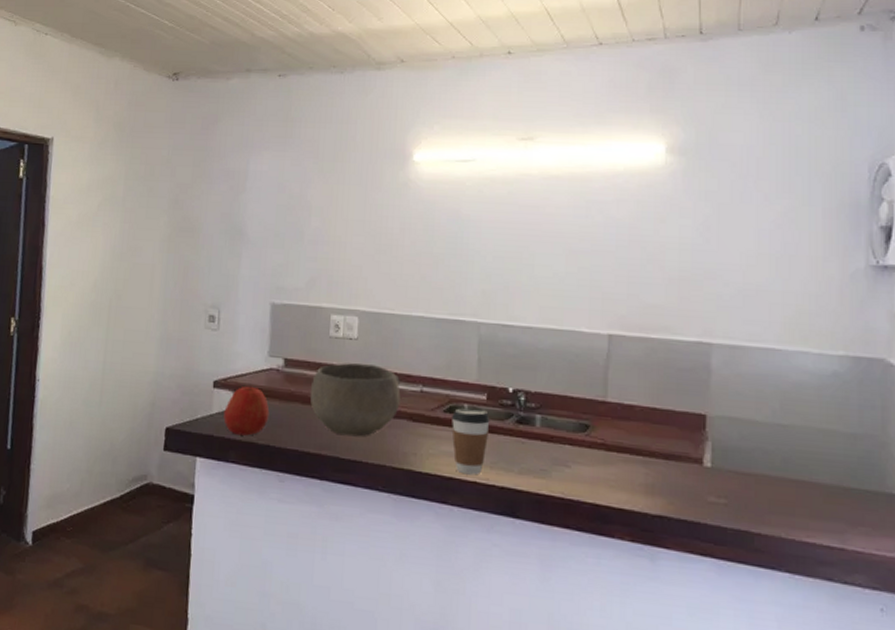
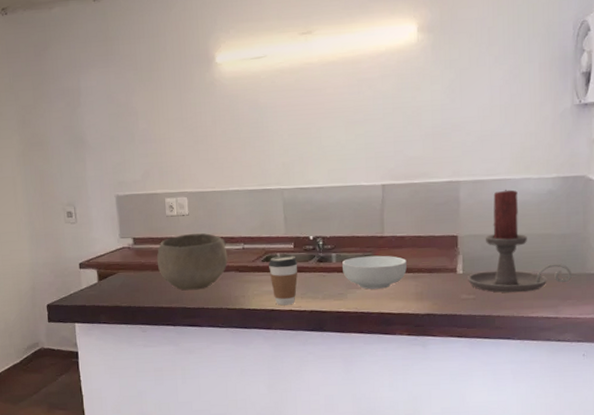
apple: present [223,386,270,436] -> none [91,263,128,302]
cereal bowl: none [547,423,635,472] -> present [341,255,407,290]
candle holder: none [718,363,865,507] -> present [468,189,572,293]

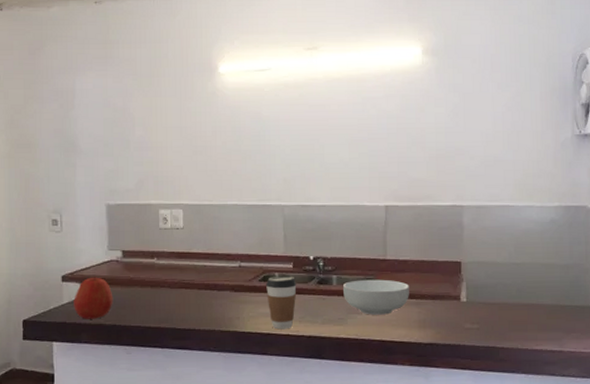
apple: none [91,263,128,302] -> present [73,277,113,319]
bowl: present [156,233,228,291] -> none [146,249,223,310]
candle holder: present [468,189,572,293] -> none [471,216,575,324]

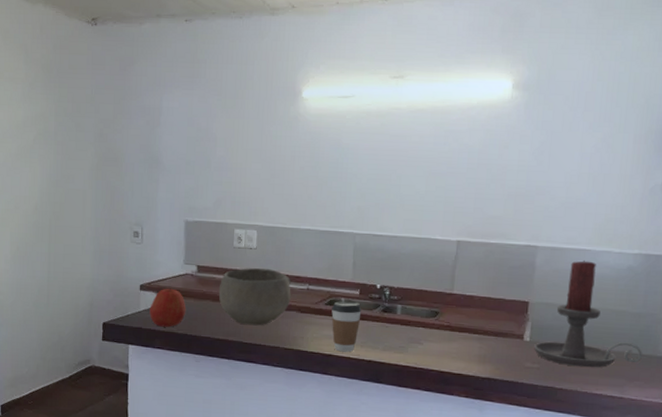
bowl: none [146,249,223,310] -> present [218,268,291,326]
cereal bowl: present [342,279,409,315] -> none [406,311,473,347]
candle holder: none [471,216,575,324] -> present [534,261,642,368]

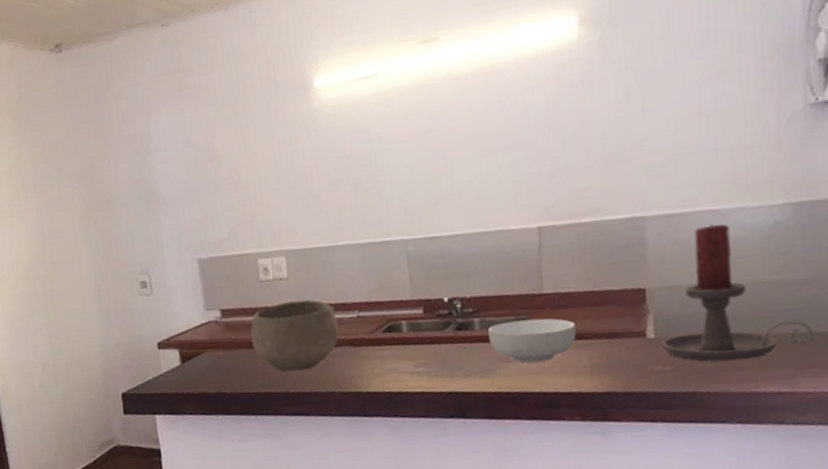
apple: present [149,288,186,327] -> none [172,341,216,389]
coffee cup: present [331,301,362,353] -> none [391,323,430,387]
cereal bowl: none [406,311,473,347] -> present [487,318,576,363]

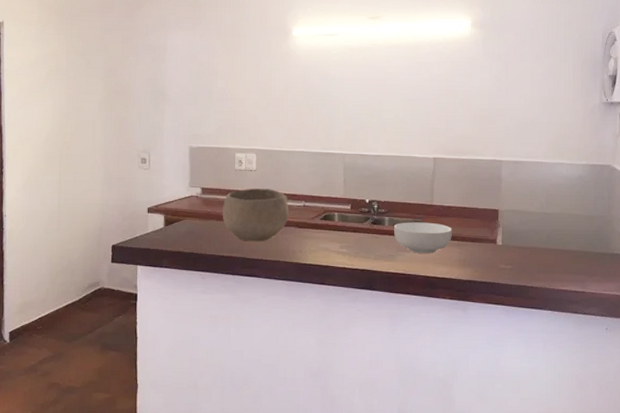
candle holder: present [662,223,814,362] -> none [506,172,597,267]

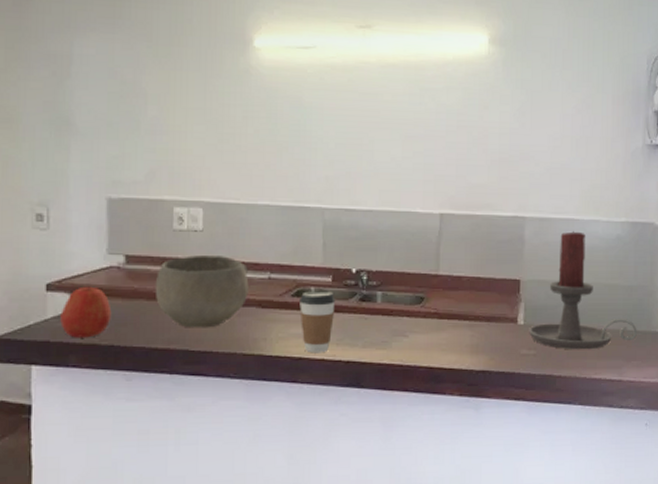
apple: none [157,210,192,247] -> present [60,286,112,338]
coffee cup: none [326,216,354,263] -> present [299,291,336,353]
cereal bowl: present [393,222,452,254] -> none [387,297,462,338]
candle holder: none [506,172,597,267] -> present [529,231,637,350]

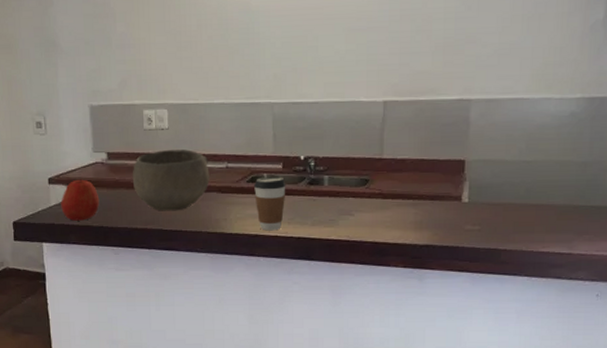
candle holder: present [529,231,637,350] -> none [473,110,590,225]

